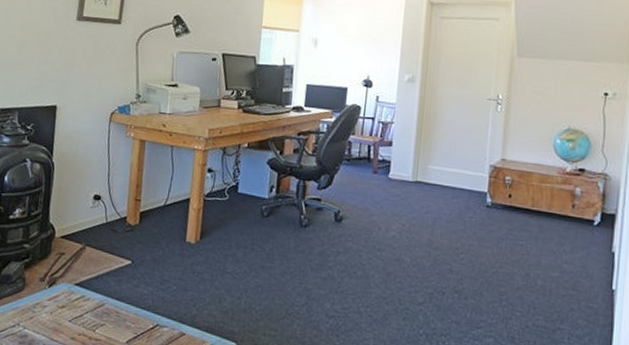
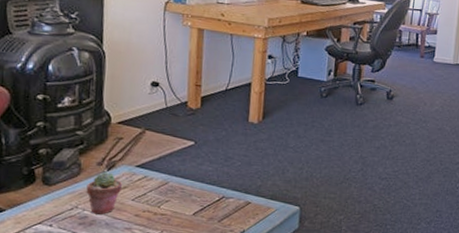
potted succulent: none [28,288,62,335] -> present [86,171,123,215]

